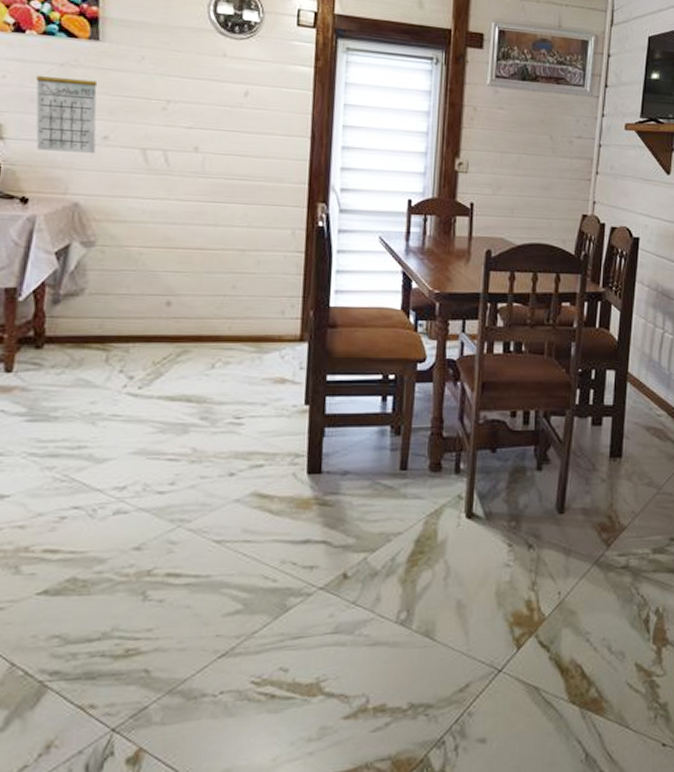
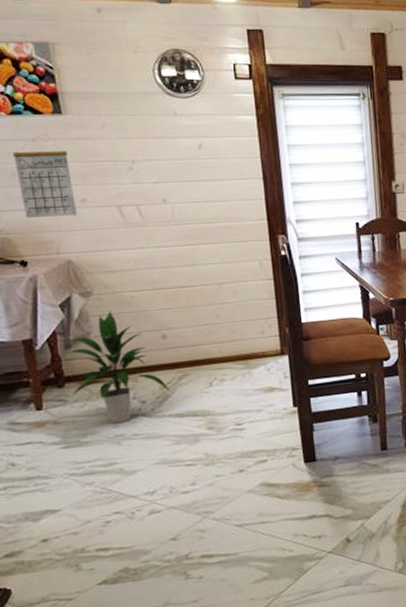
indoor plant: none [47,266,163,400] -> present [62,311,169,424]

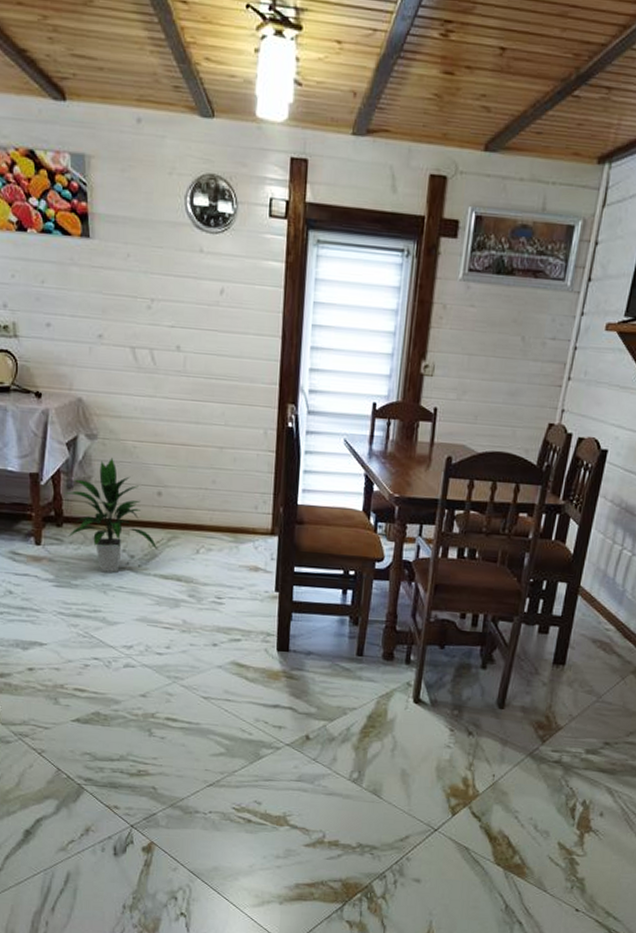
calendar: present [13,136,78,218] -> none [40,260,93,351]

